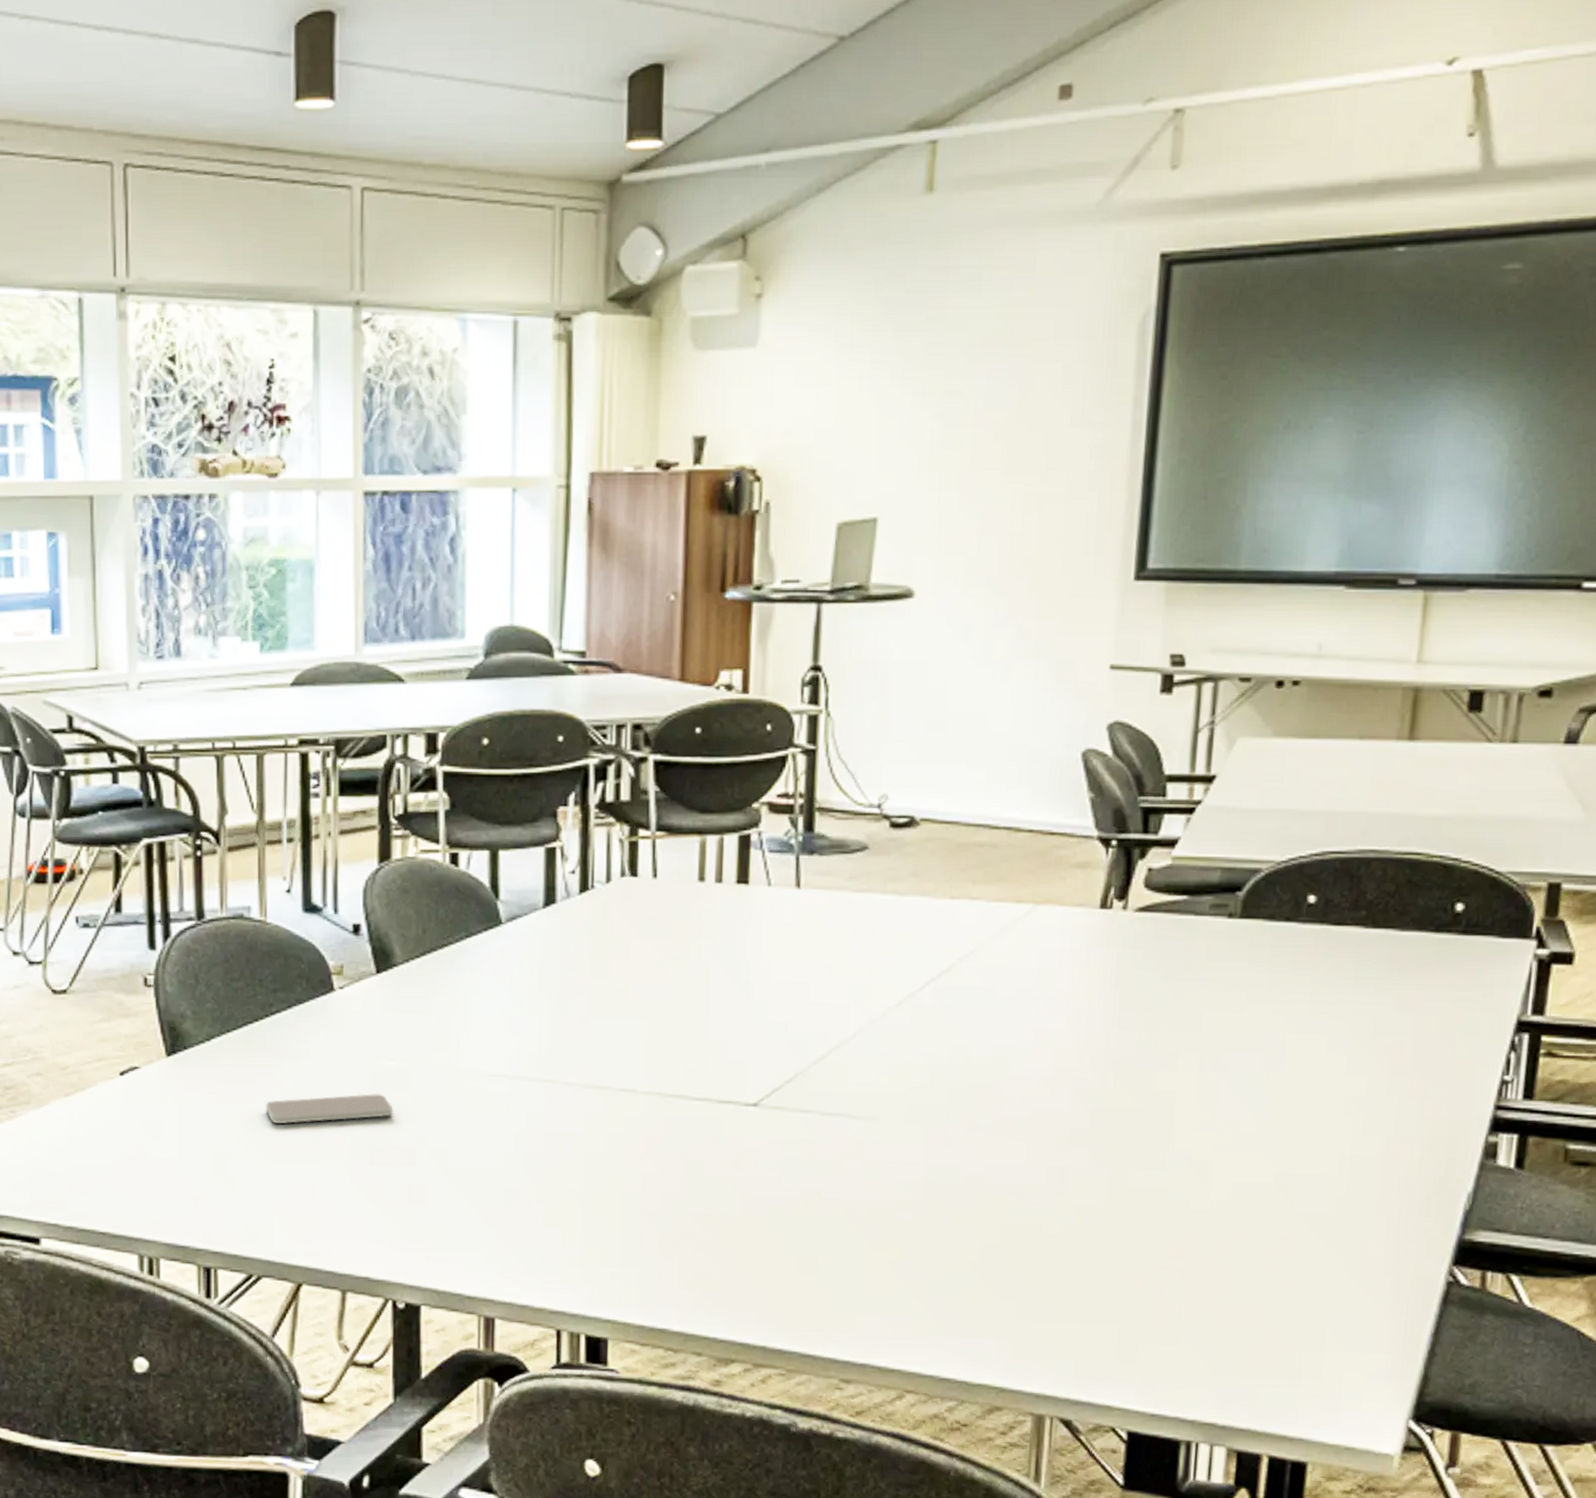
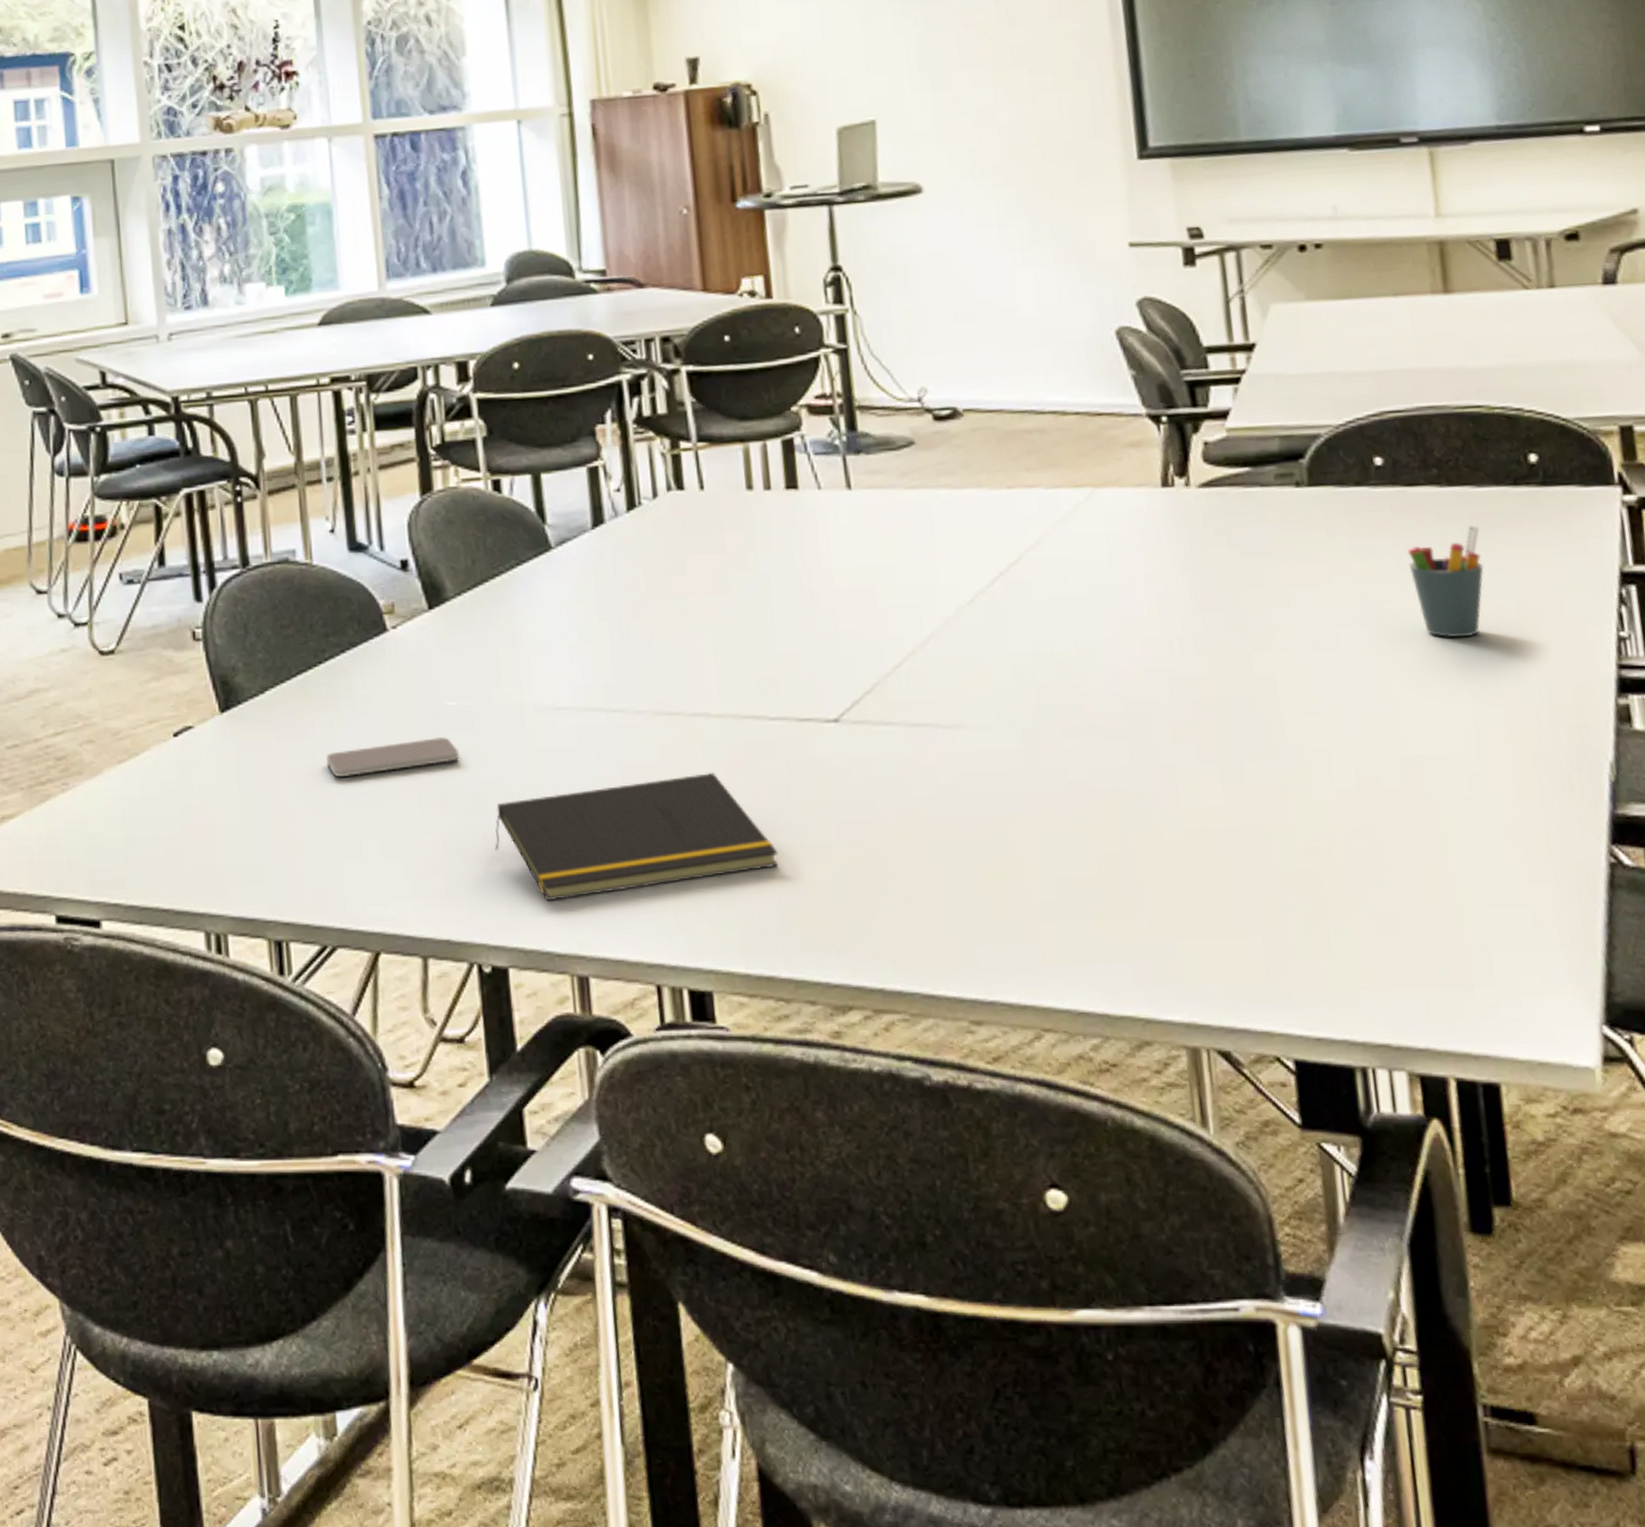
notepad: none [418,1143,684,1249] -> present [495,772,779,900]
pen holder: none [1320,966,1394,1071] -> present [1408,525,1484,638]

